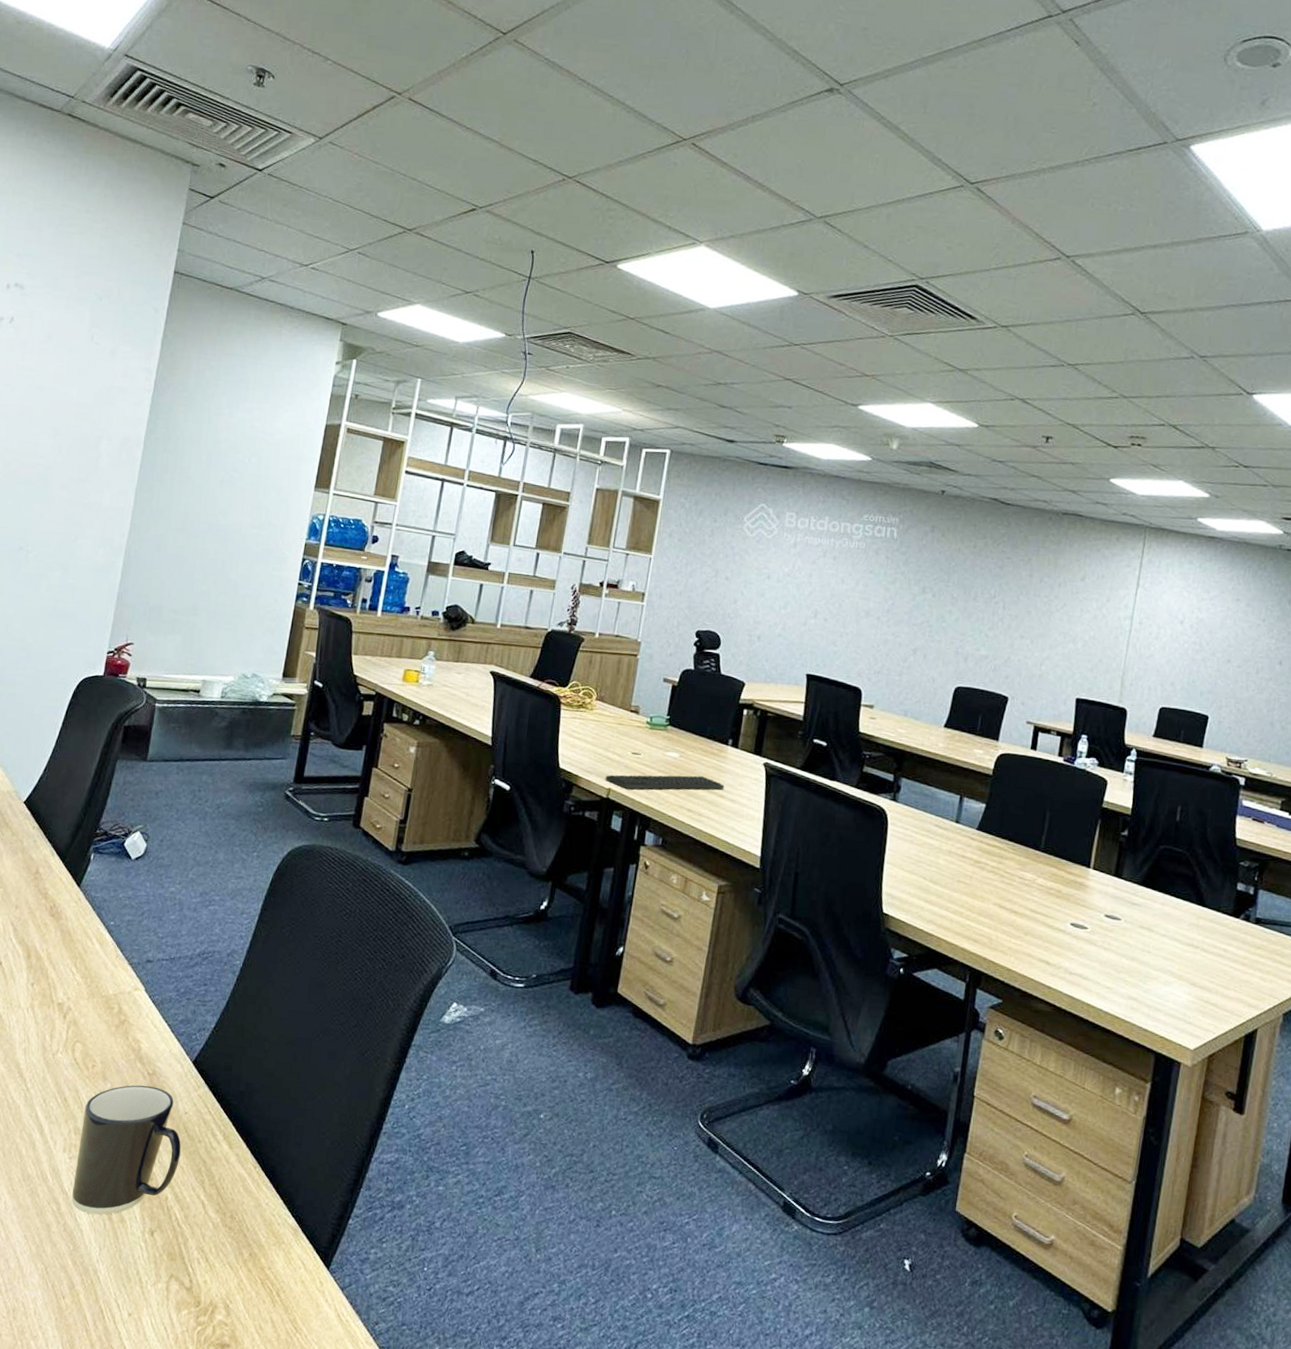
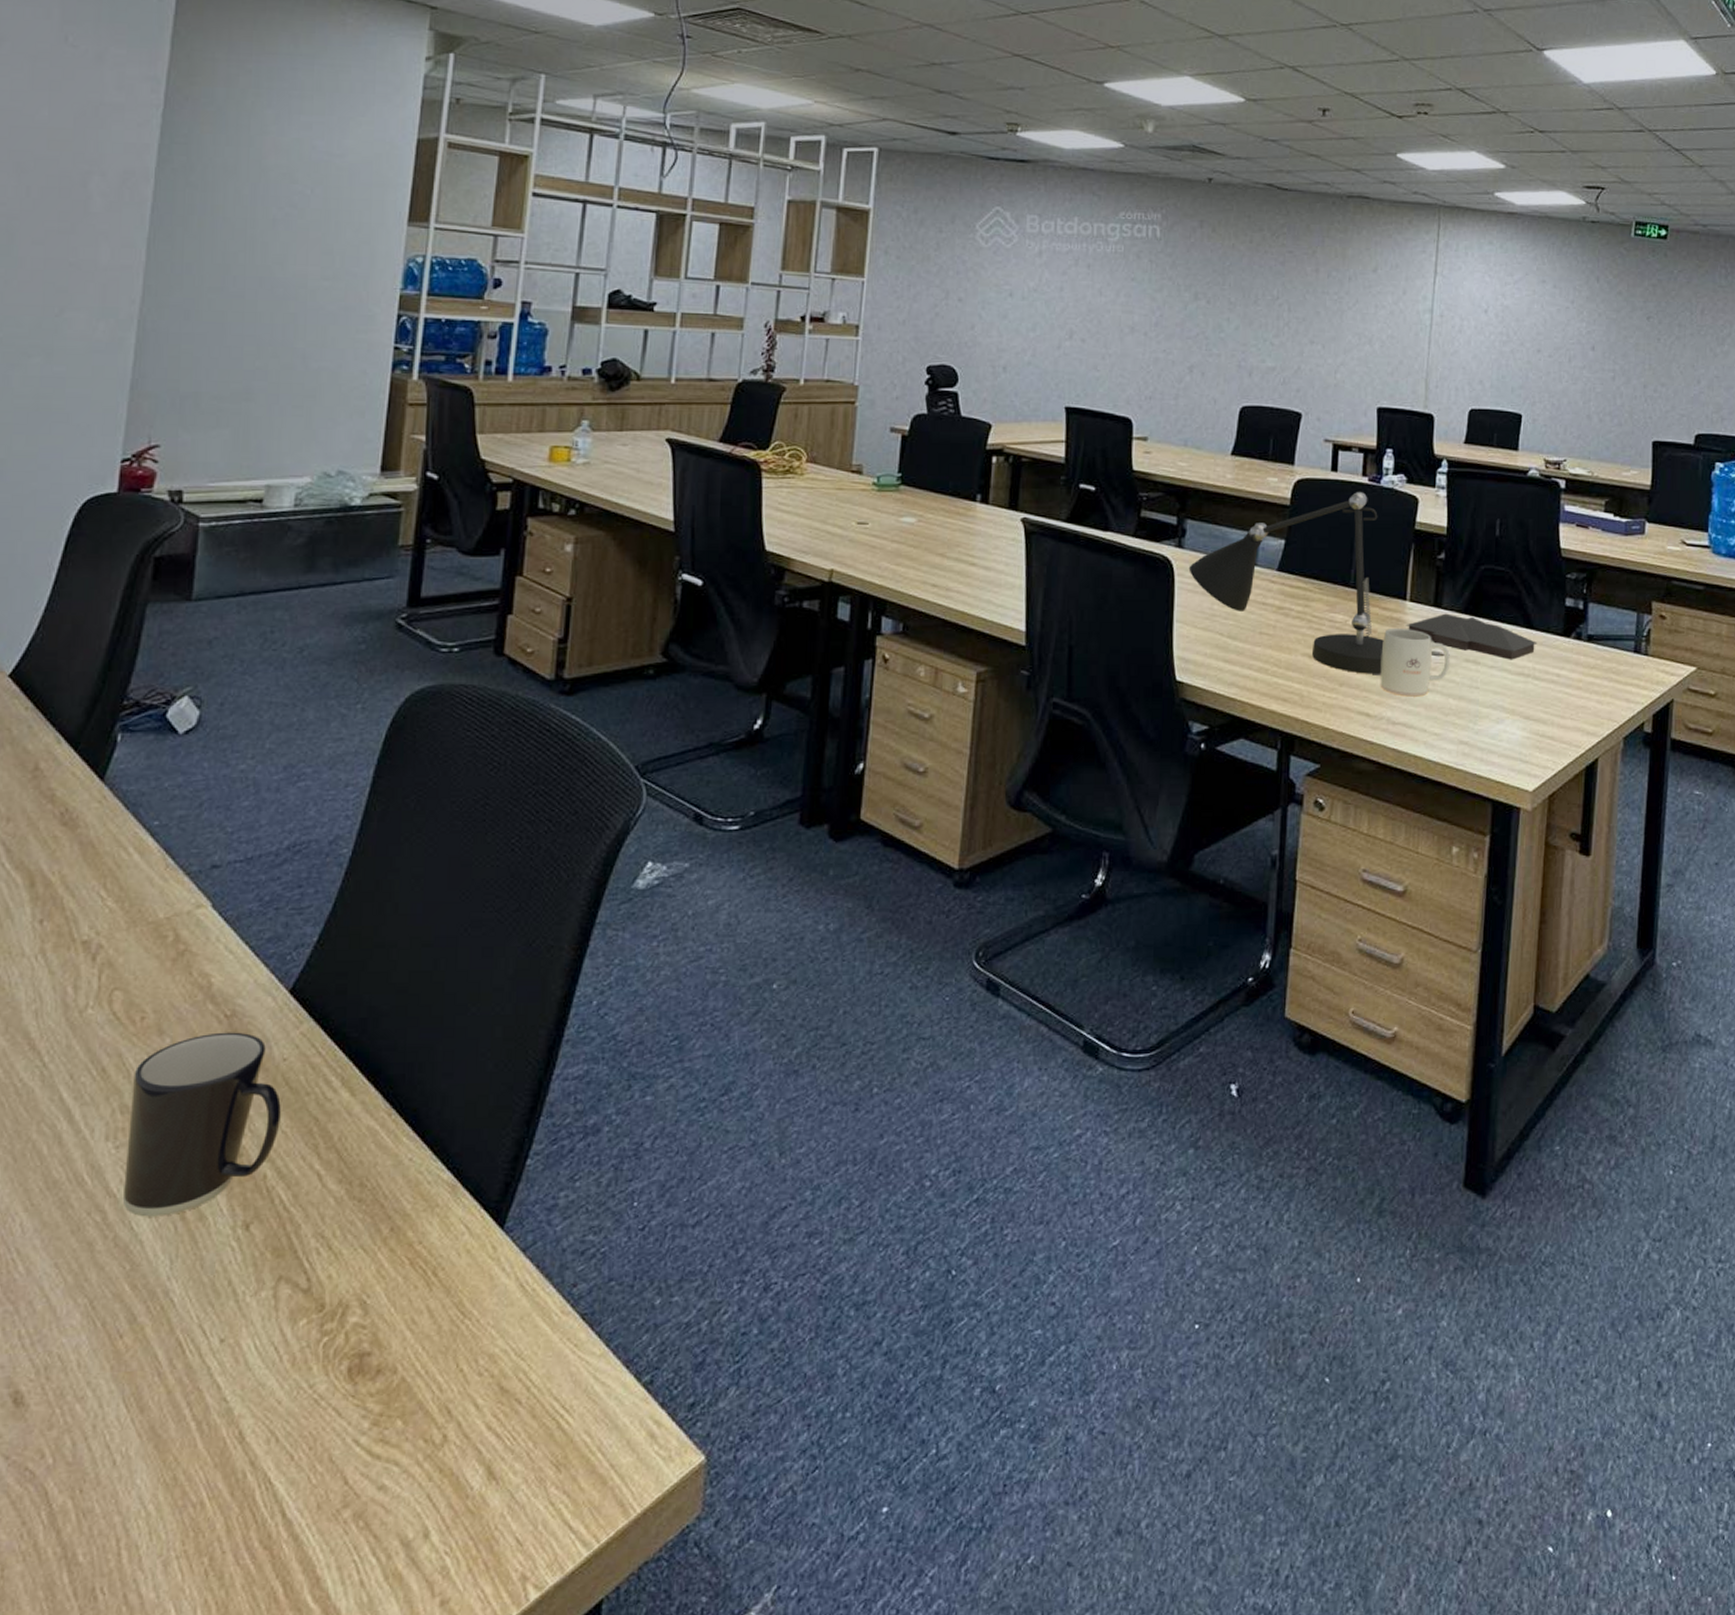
computer keyboard: present [605,774,724,790] -> none [825,542,975,568]
desk lamp: none [900,769,1070,929] -> present [1188,492,1384,674]
mug: none [1060,890,1126,954] -> present [1380,627,1450,697]
papers: none [1087,883,1208,932] -> present [1405,613,1538,660]

